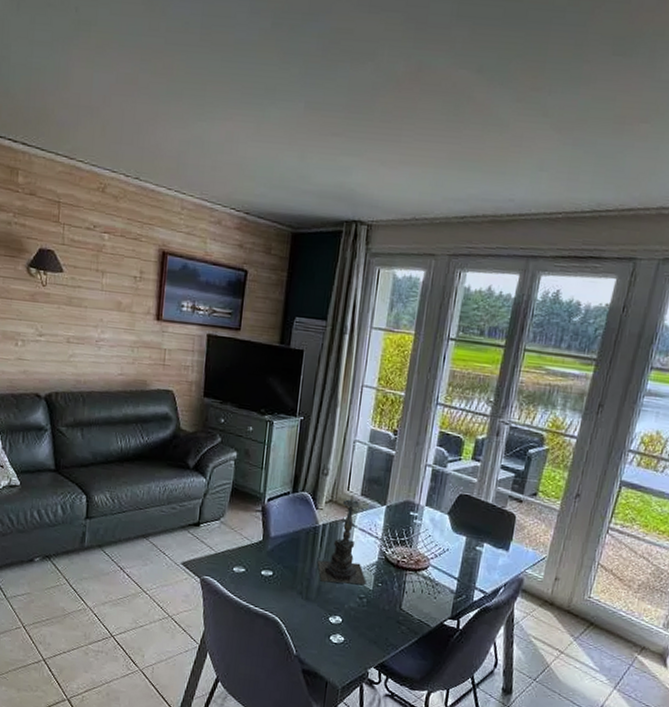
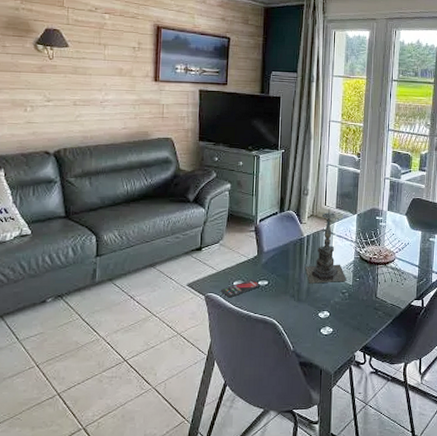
smartphone: none [219,566,264,585] -> present [221,279,261,298]

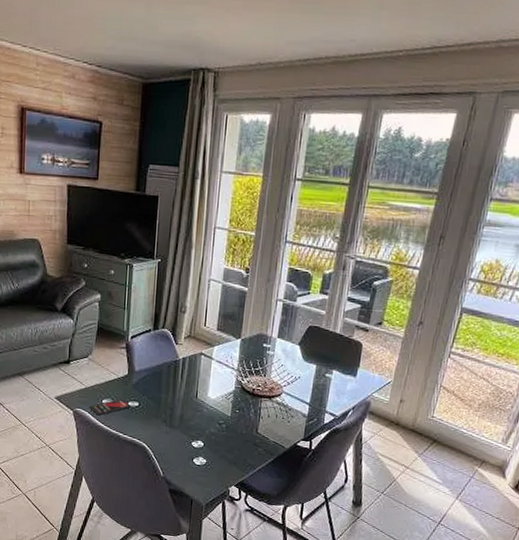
candle holder: present [305,209,346,284] -> none [179,331,225,412]

